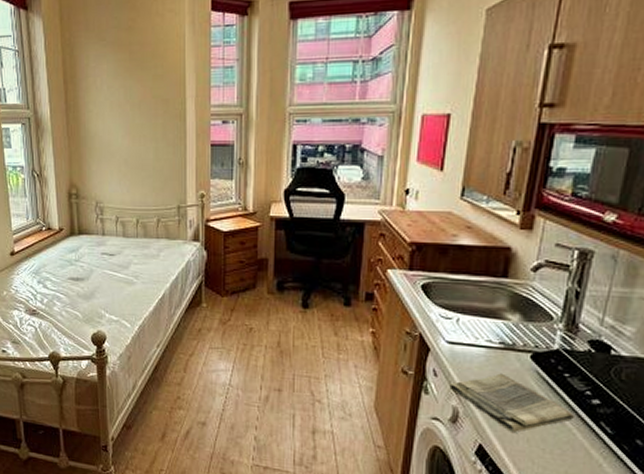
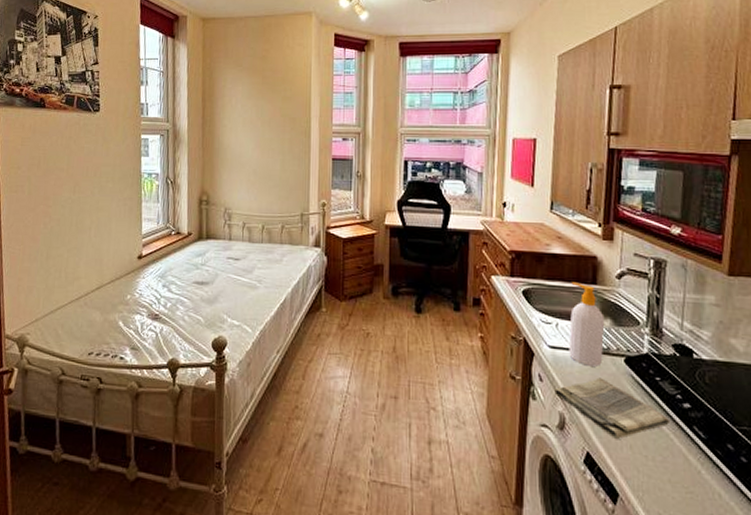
soap bottle: none [468,275,513,362] -> present [568,282,605,367]

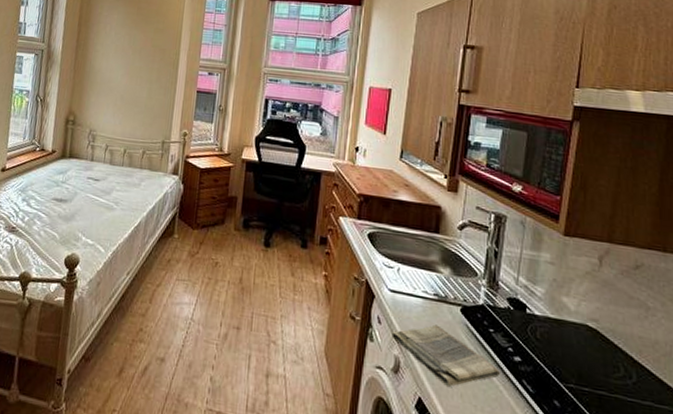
soap bottle: present [568,282,605,367] -> none [408,229,444,314]

